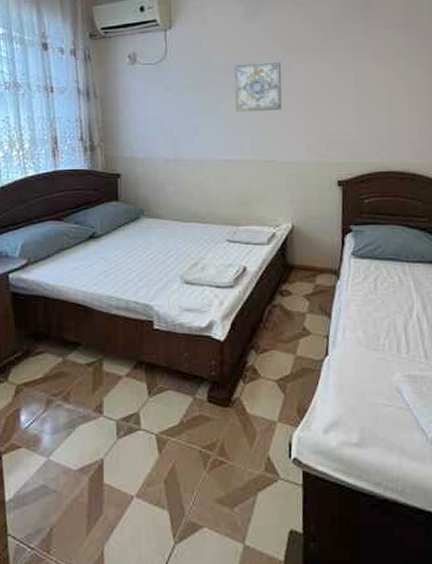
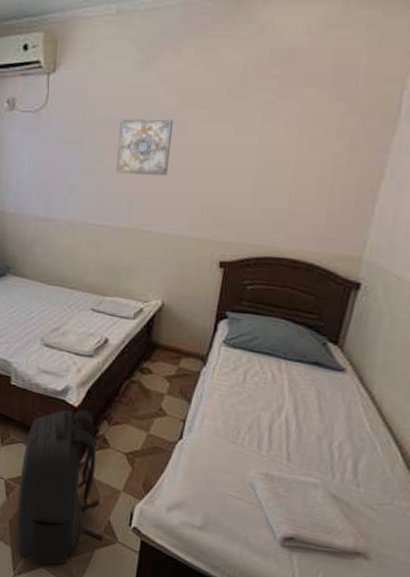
backpack: none [172,343,264,524] -> present [16,410,103,565]

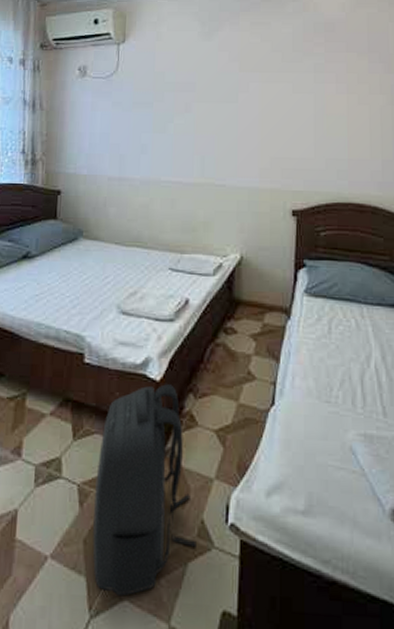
wall art: present [116,118,174,176] -> none [187,81,237,132]

